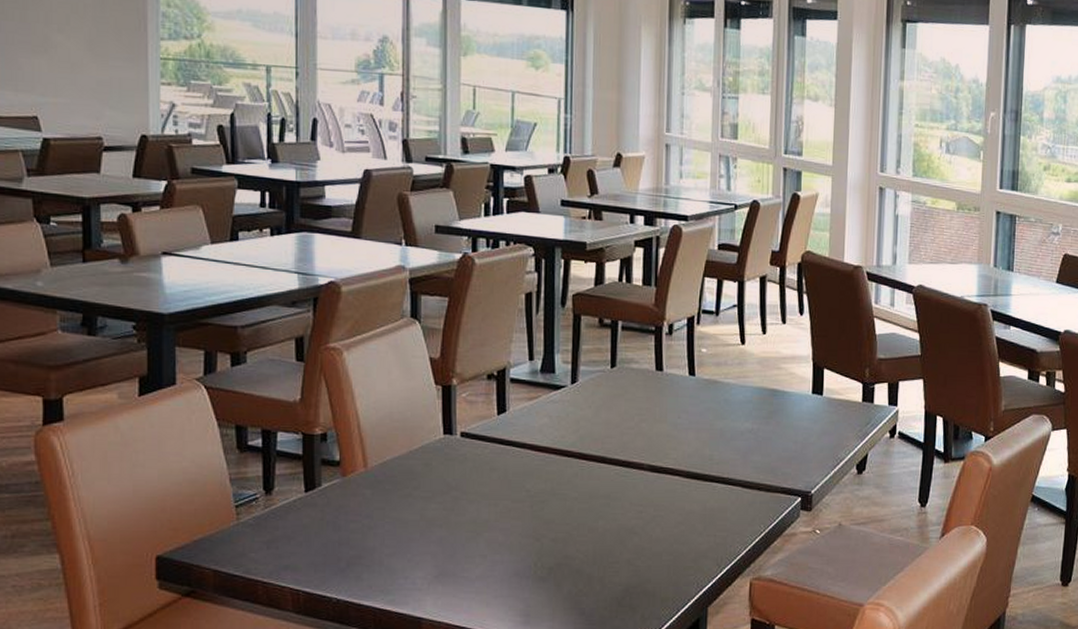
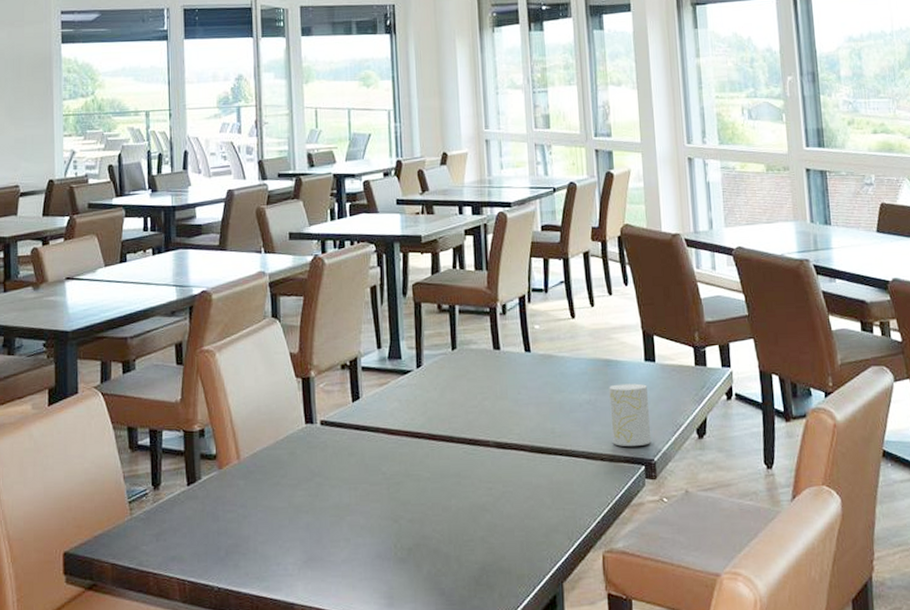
cup: none [771,415,812,478] -> present [609,383,652,446]

